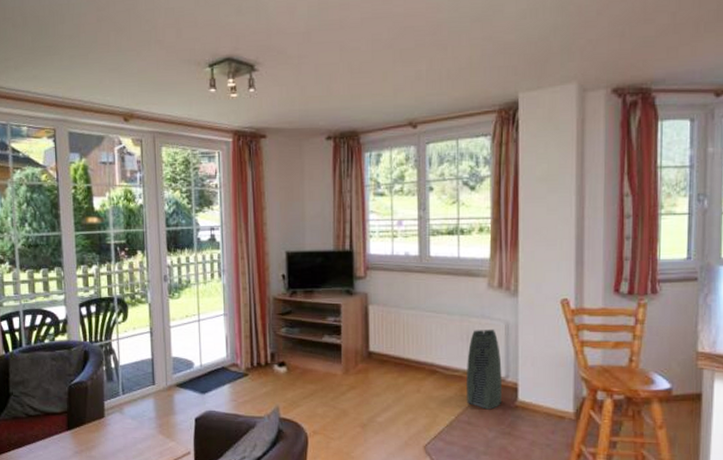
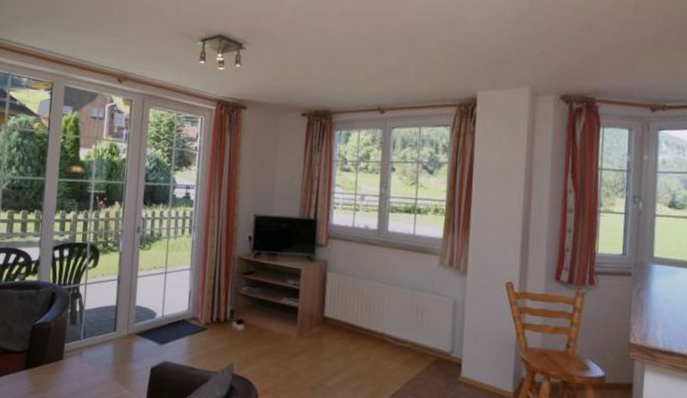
air purifier: present [467,329,502,410] -> none [412,304,448,383]

